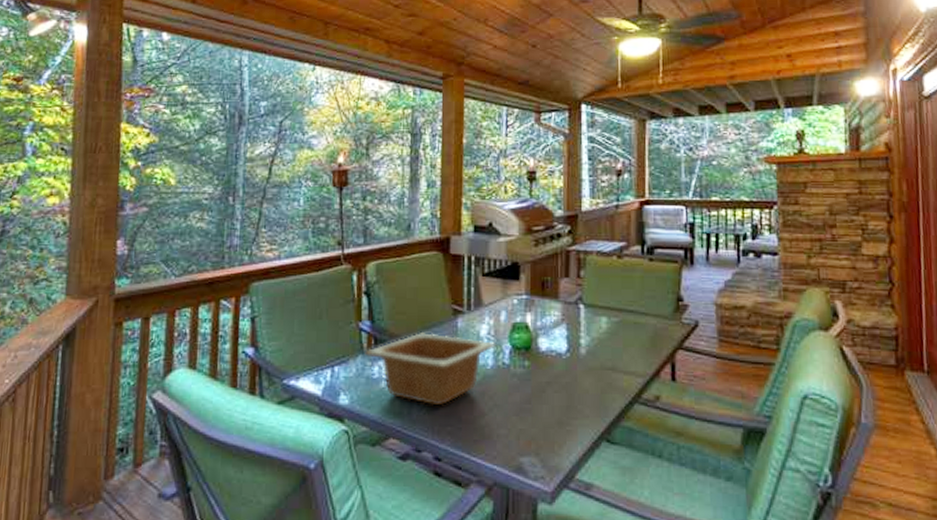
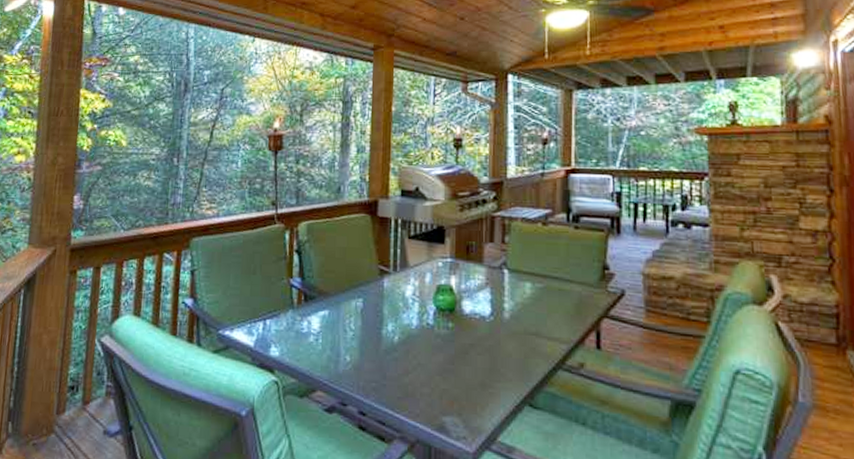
serving bowl: present [365,333,497,406] -> none [295,291,421,363]

